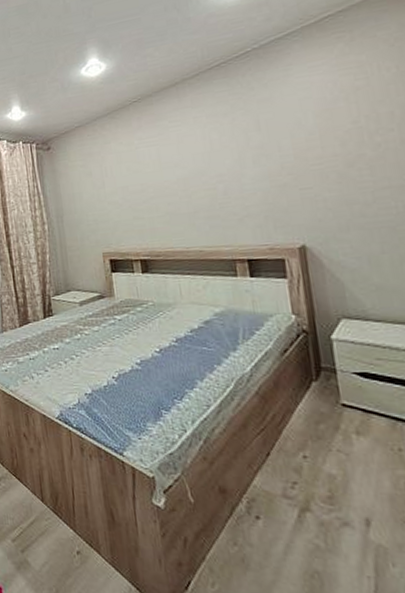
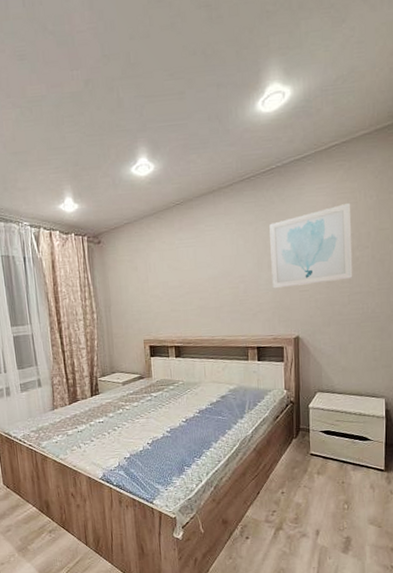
wall art: none [250,78,376,188] -> present [269,202,353,289]

